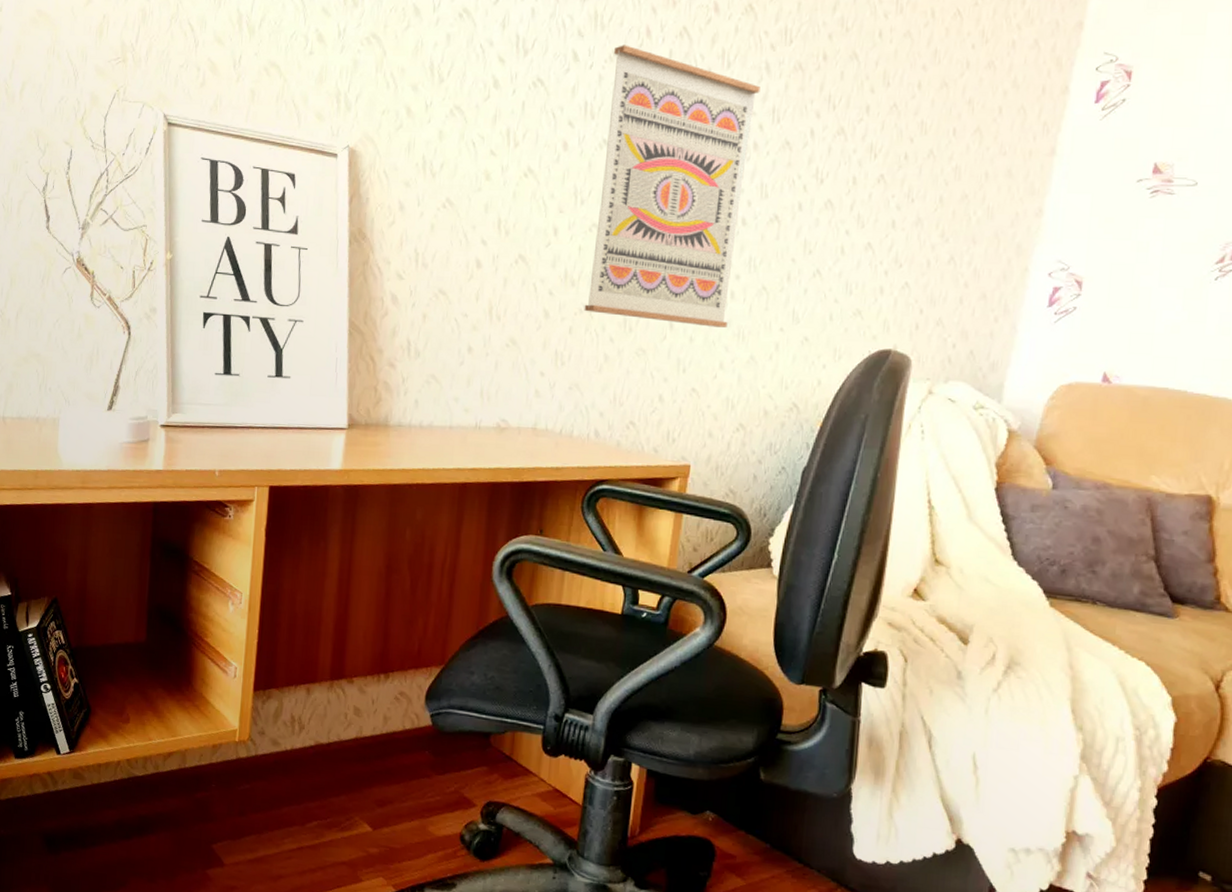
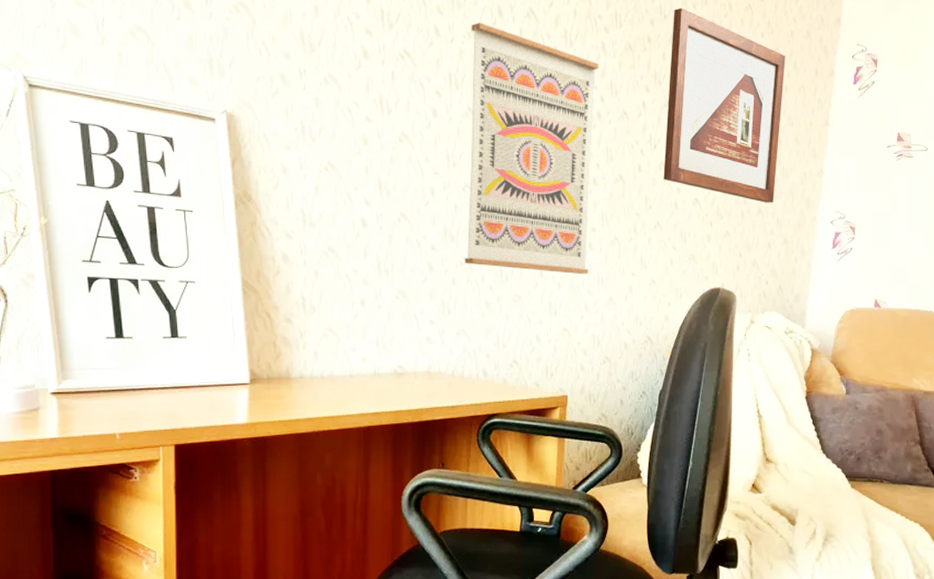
picture frame: none [829,18,1003,250] -> present [663,7,786,203]

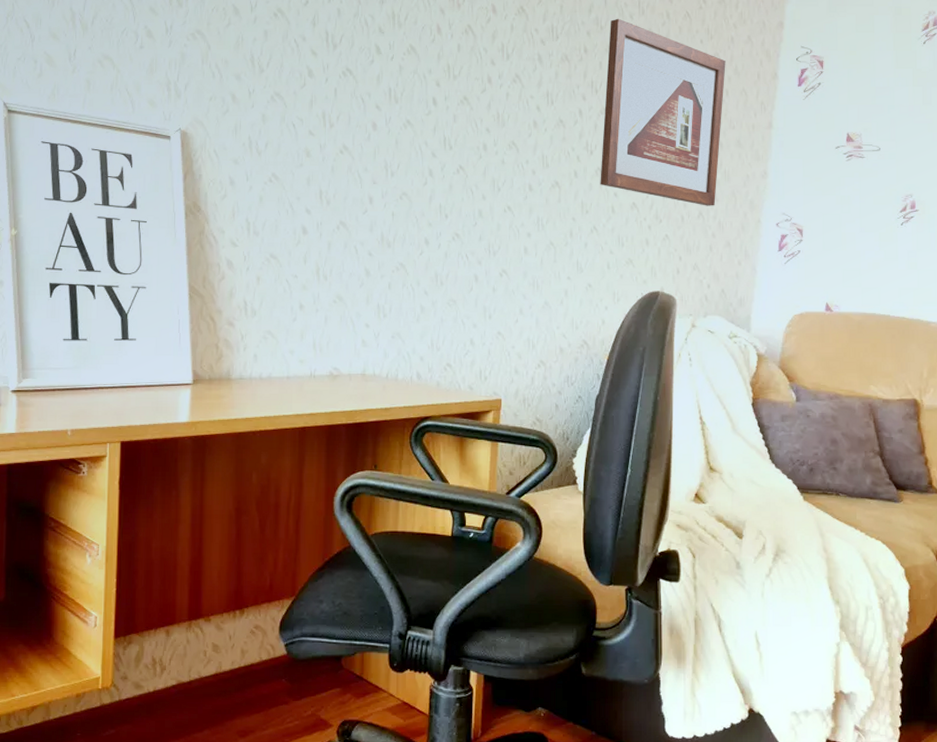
wall art: present [464,22,599,274] -> none [400,40,535,278]

